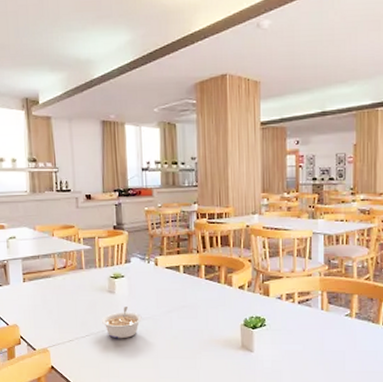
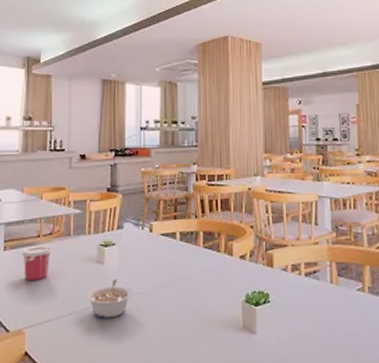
cup: none [40,278,68,308] -> present [22,246,53,281]

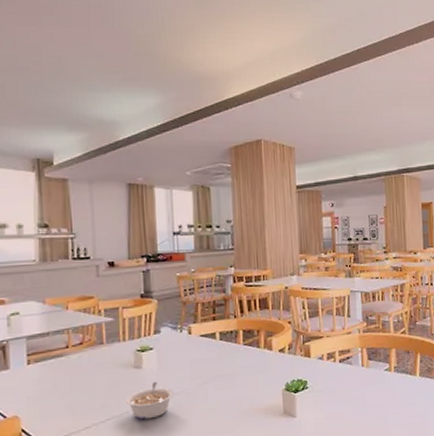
cup: present [22,246,53,281] -> none [49,356,85,392]

